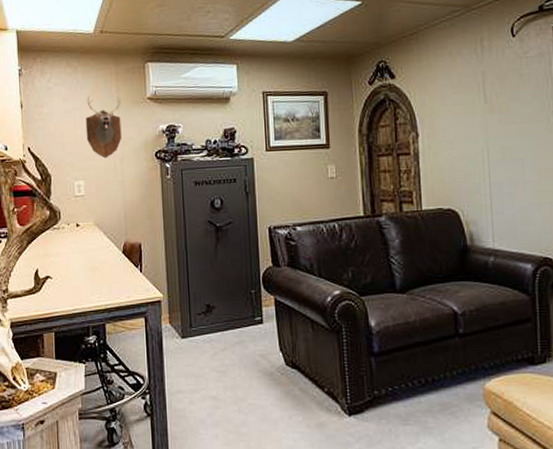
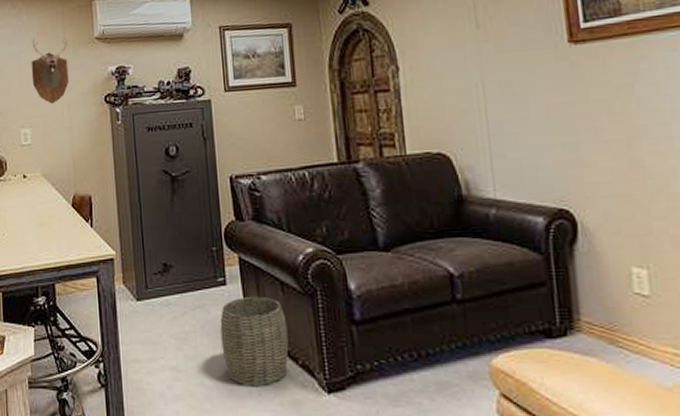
woven basket: none [256,333,317,412] -> present [220,296,289,387]

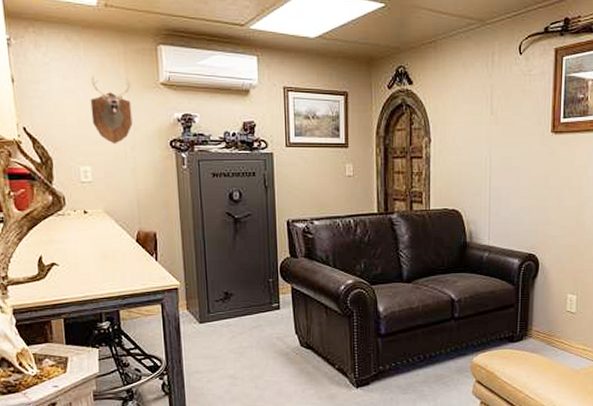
woven basket: present [220,296,289,387] -> none [273,318,329,387]

